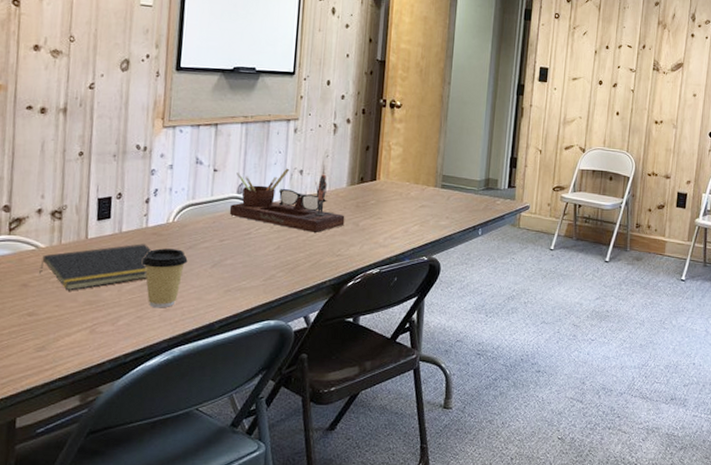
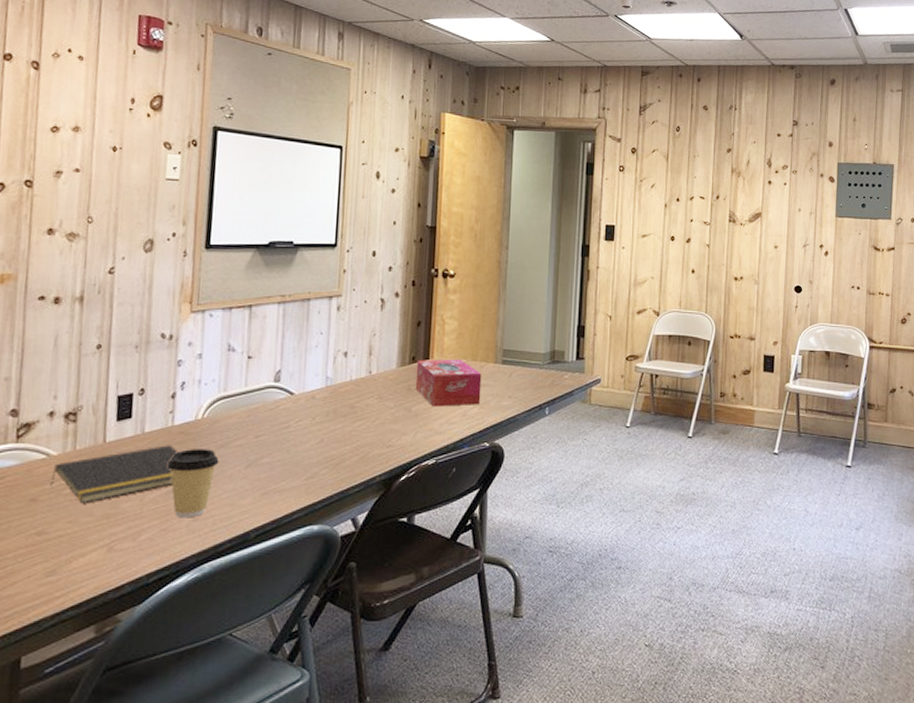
desk organizer: present [229,168,345,232] -> none [265,350,396,421]
tissue box: none [363,180,423,223] -> present [415,360,482,407]

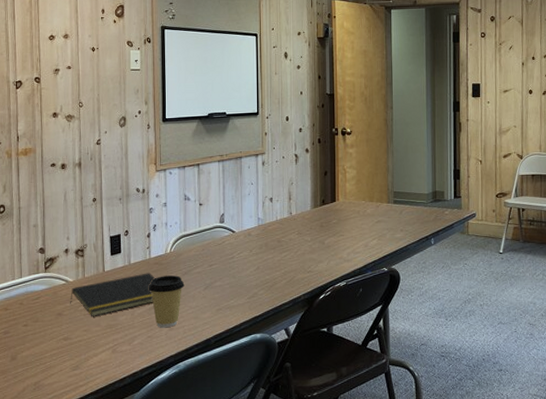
tissue box: present [415,360,482,407] -> none [326,201,378,240]

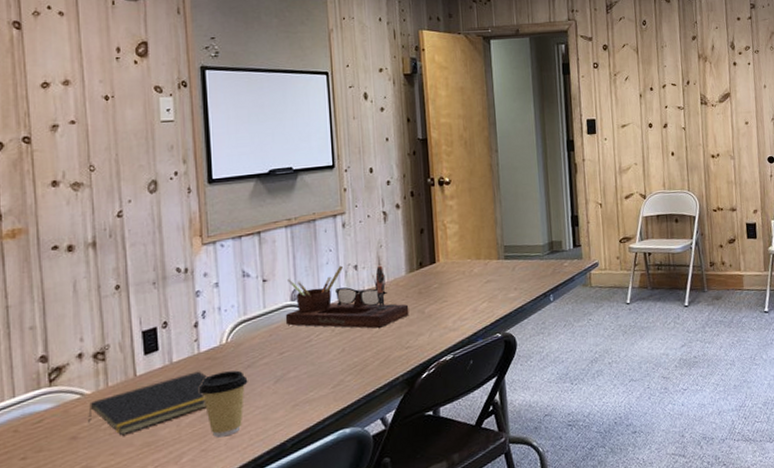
desk organizer: none [215,197,312,252] -> present [285,265,409,329]

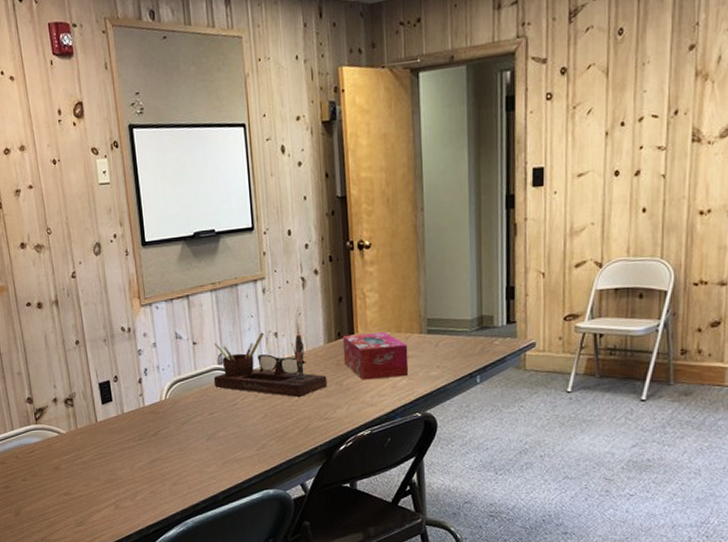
notepad: present [88,371,207,435] -> none [65,423,153,470]
coffee cup: present [198,370,248,438] -> none [145,425,185,483]
tissue box: none [424,260,489,307] -> present [342,332,409,380]

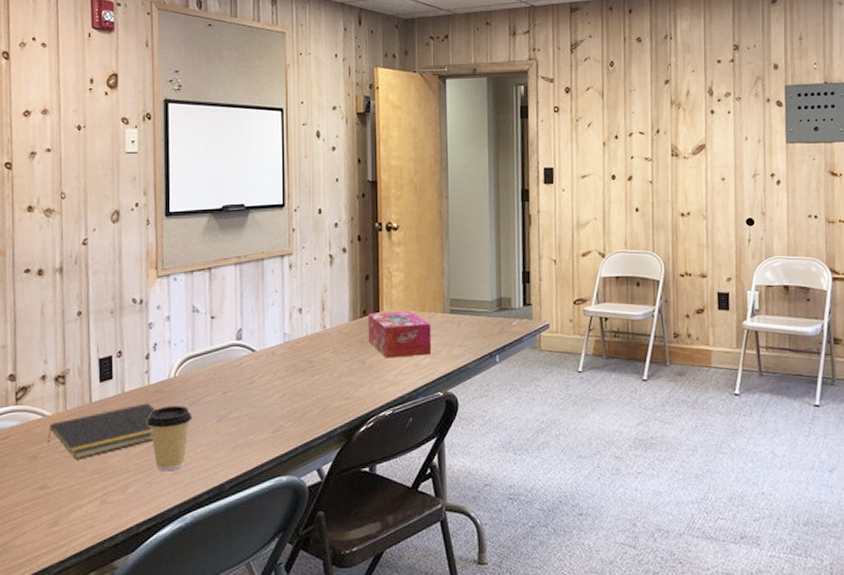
notepad: none [65,423,153,470] -> present [47,403,155,459]
coffee cup: none [145,425,185,483] -> present [146,406,192,472]
desk organizer: present [213,332,328,397] -> none [230,308,351,375]

